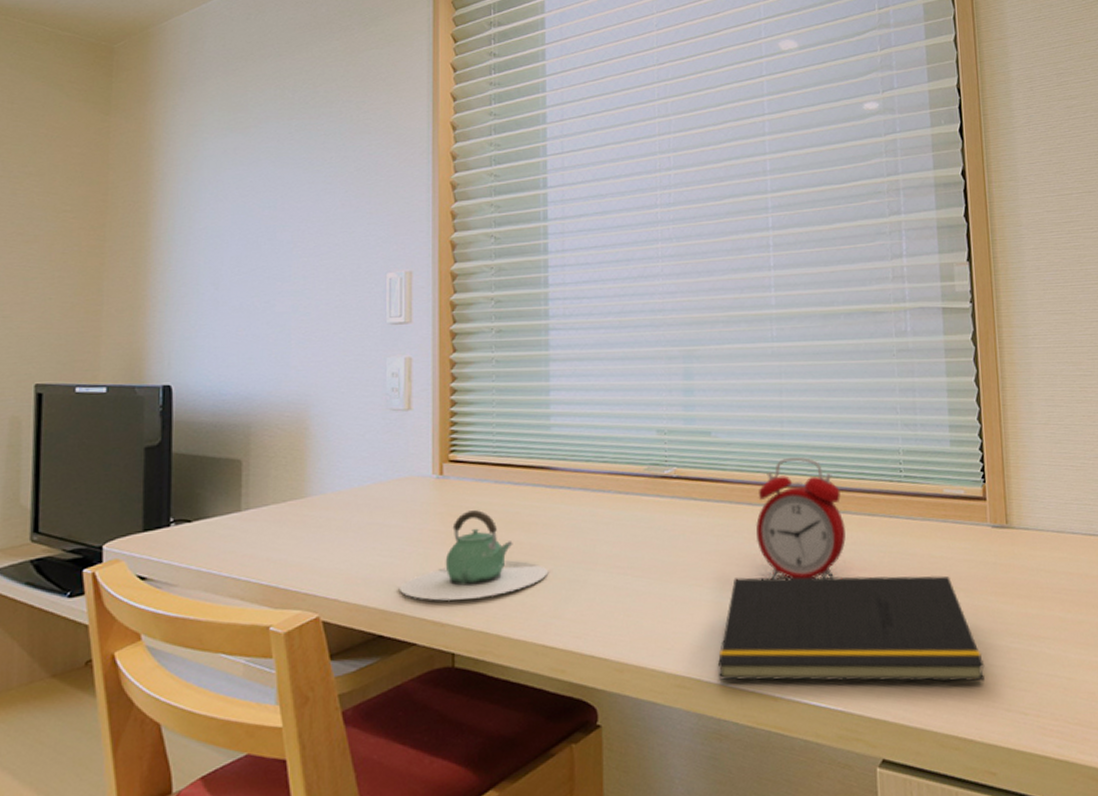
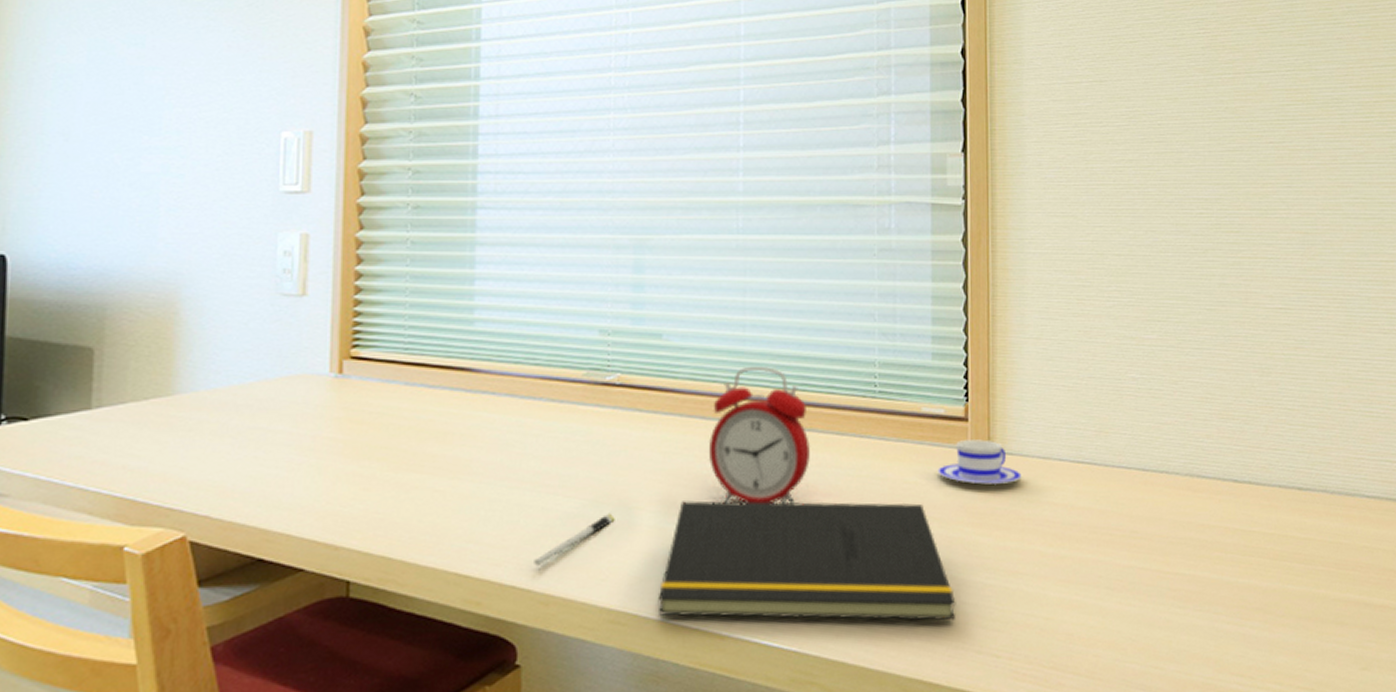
teapot: present [400,510,549,601] -> none [286,416,466,520]
pen: none [609,590,677,637] -> present [534,513,615,566]
teacup: none [961,516,1038,557] -> present [938,439,1022,485]

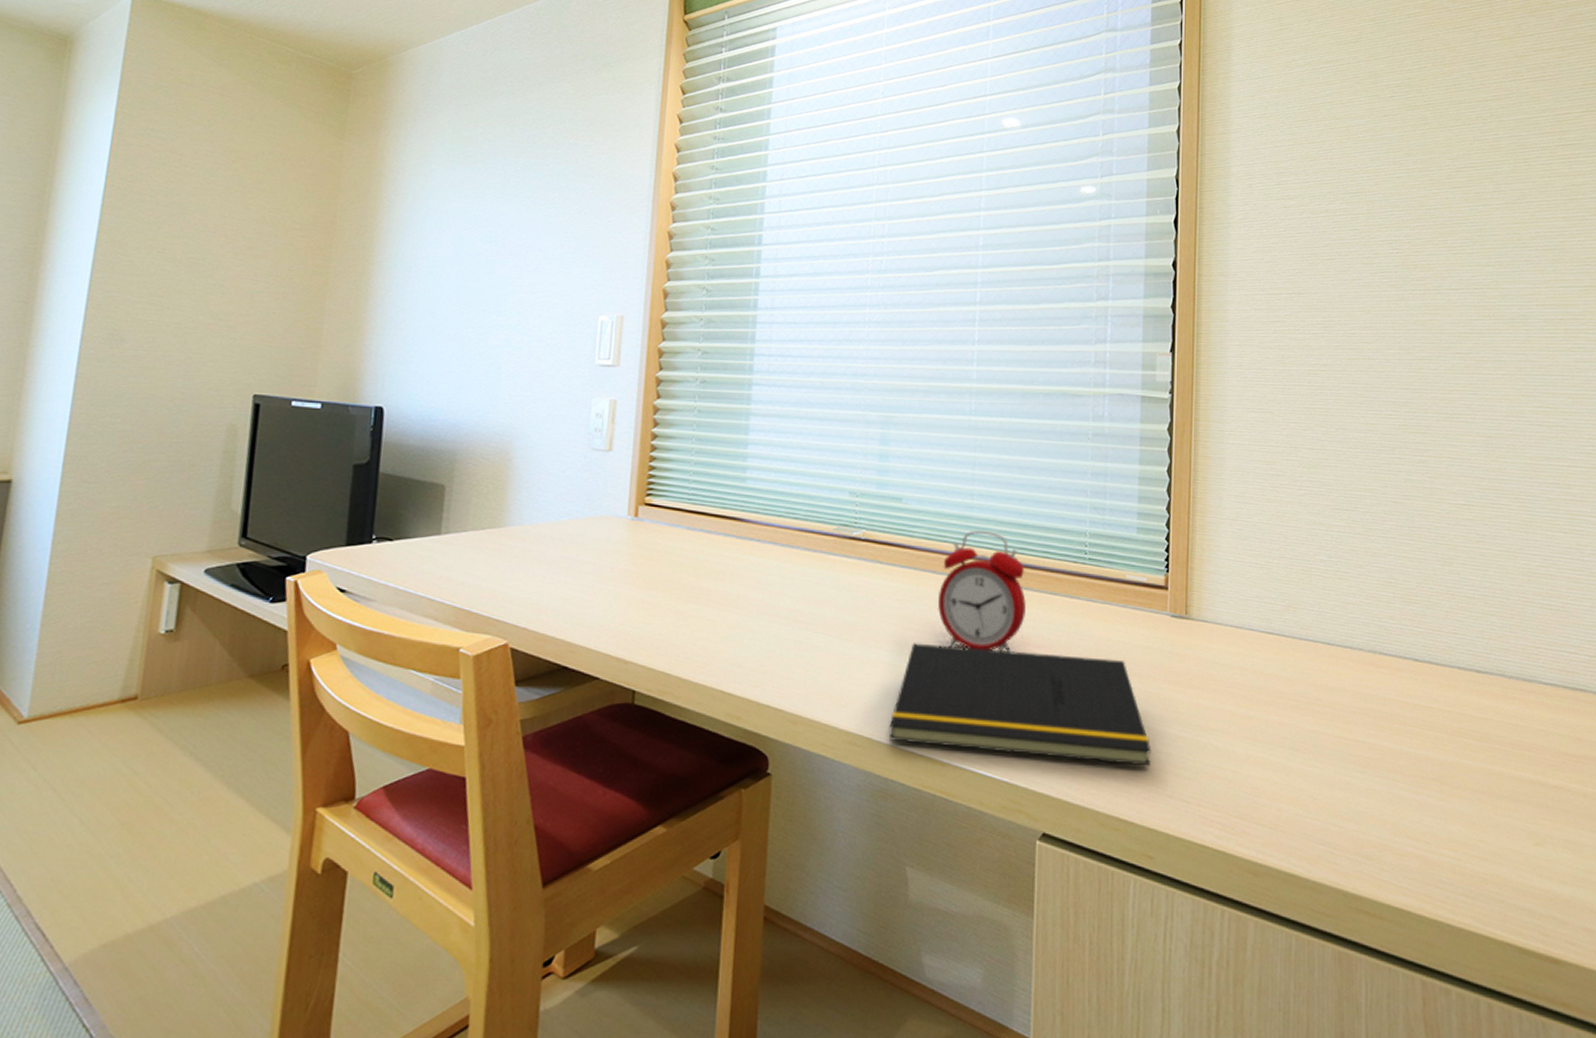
pen: present [534,513,615,566] -> none [786,649,856,689]
teacup: present [938,439,1022,485] -> none [1139,606,1215,648]

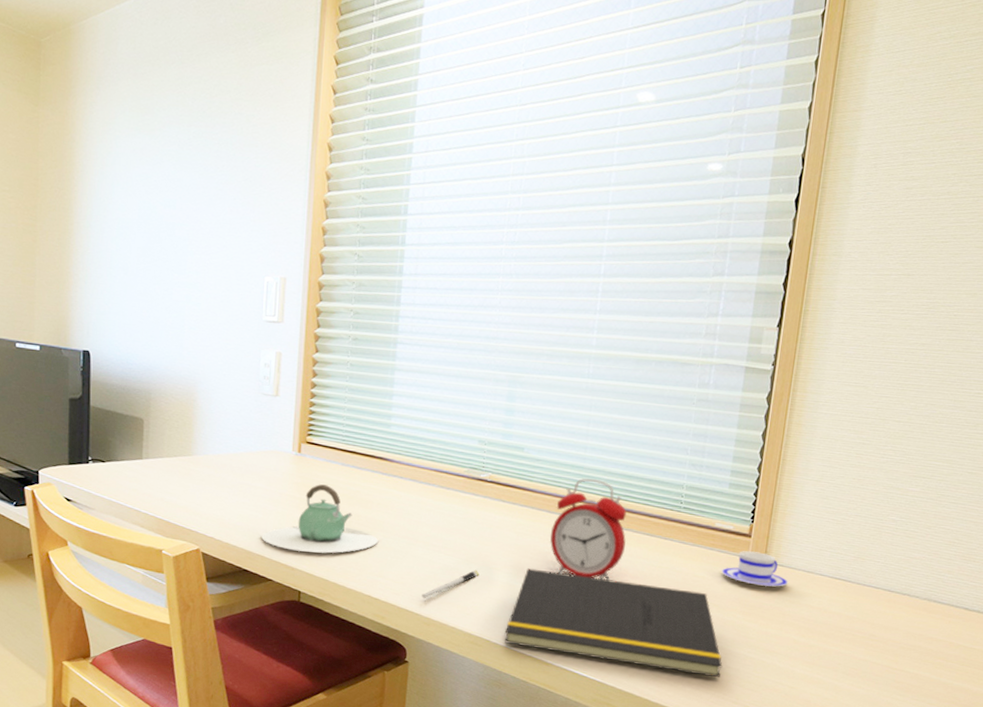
teapot: none [587,554,733,640] -> present [262,484,379,553]
pen: none [786,649,856,689] -> present [421,569,479,598]
teacup: none [1139,606,1215,648] -> present [721,551,788,587]

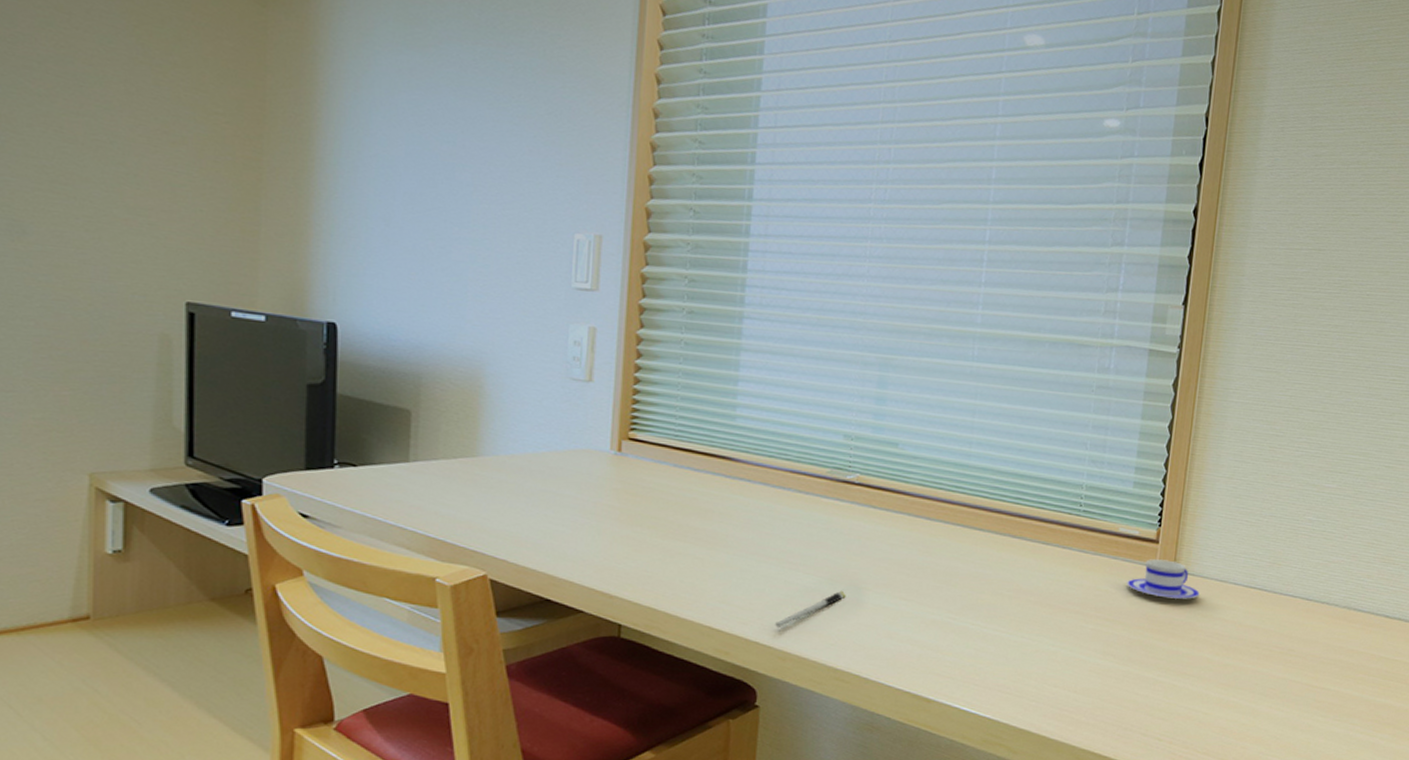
teapot: present [262,484,379,553] -> none [570,490,721,576]
notepad: present [504,568,723,678] -> none [877,587,1130,707]
alarm clock: present [550,478,627,581] -> none [930,478,1020,599]

